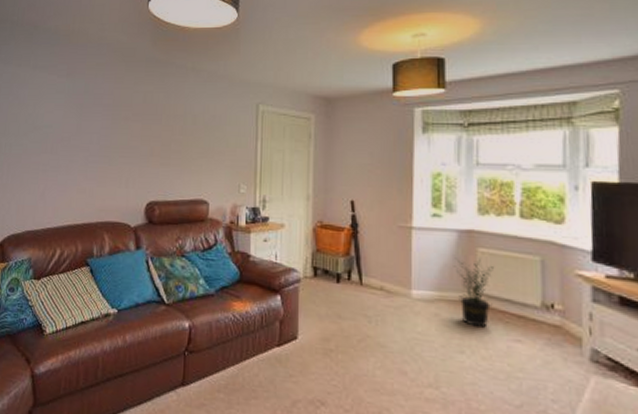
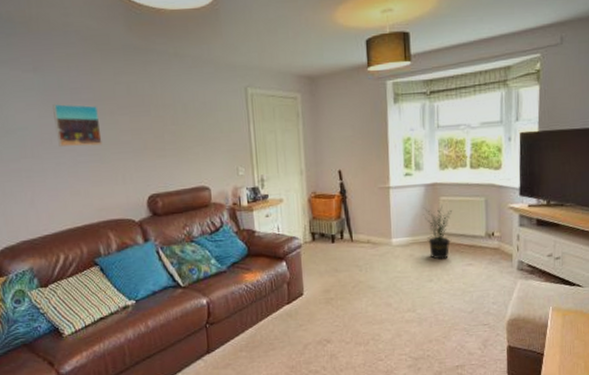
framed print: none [75,107,115,148] -> present [53,104,102,147]

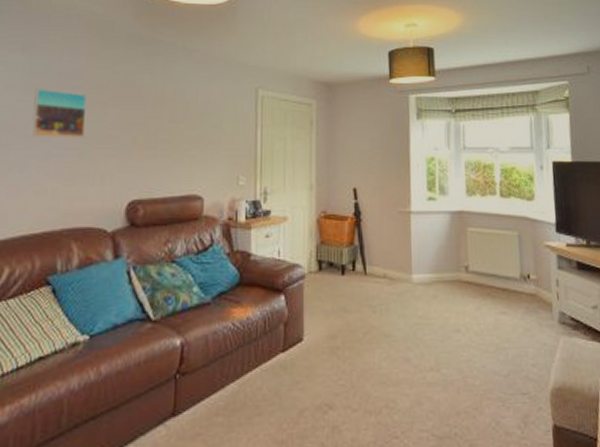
potted plant: present [425,205,452,260] -> none [450,237,482,304]

